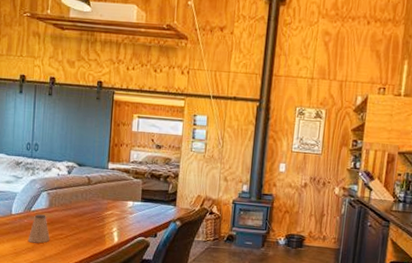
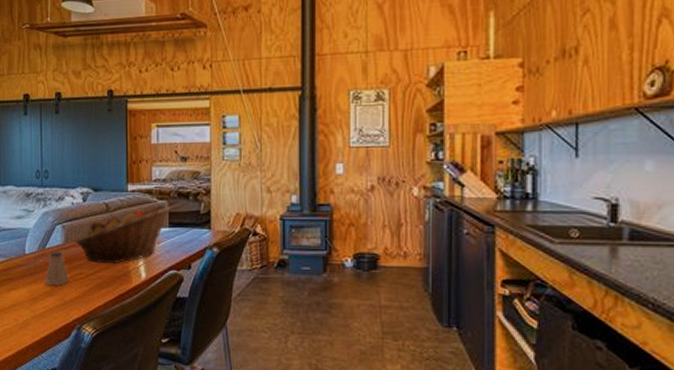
fruit basket: none [58,183,144,228] -> present [75,205,171,263]

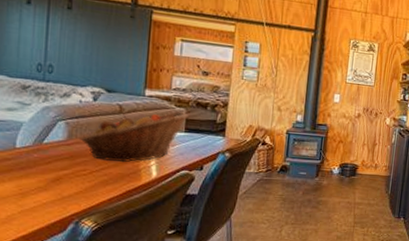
saltshaker: present [44,252,68,286] -> none [38,147,69,181]

